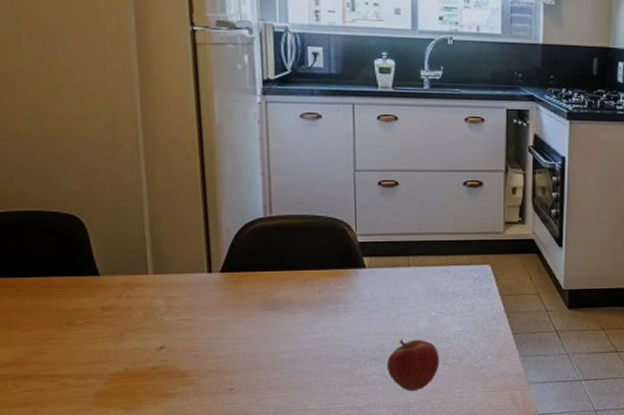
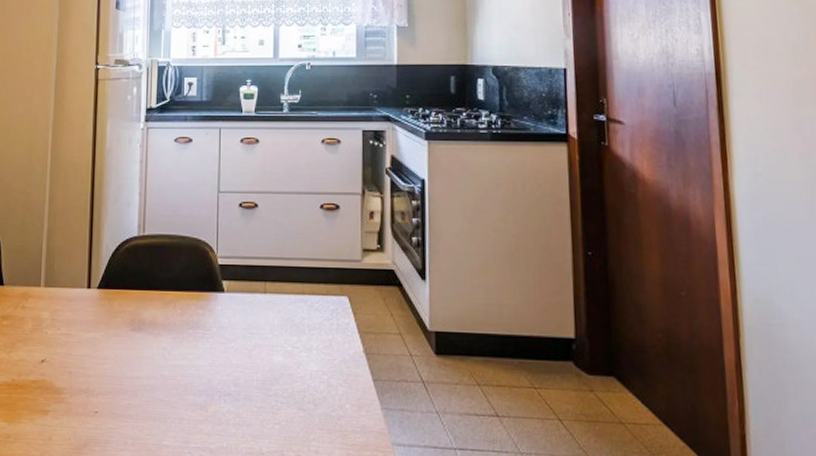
apple: present [387,338,440,391] -> none [241,374,295,437]

